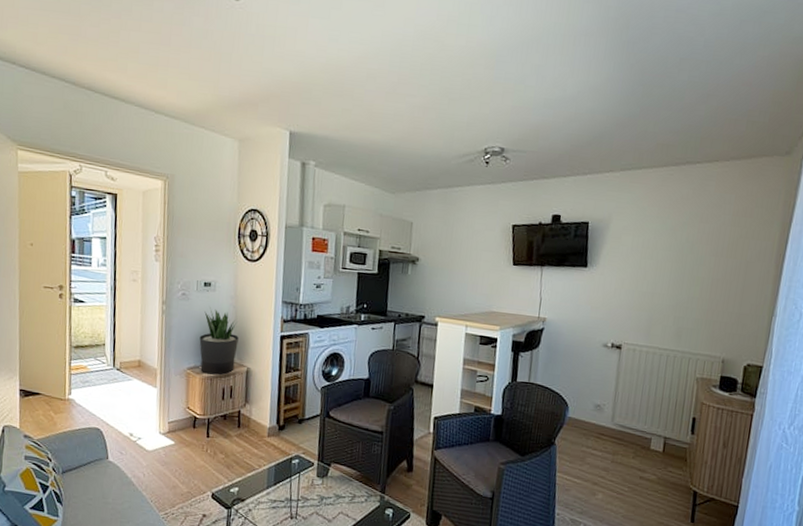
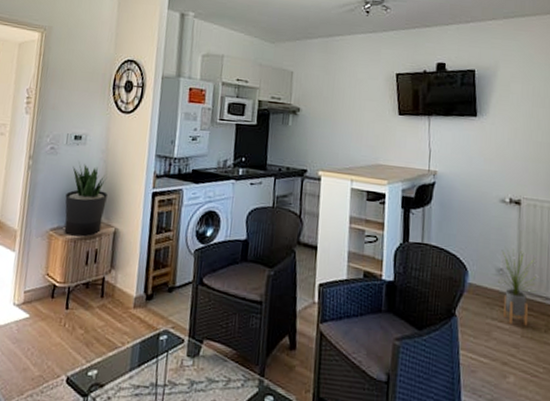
house plant: none [595,387,631,453] -> present [498,248,536,326]

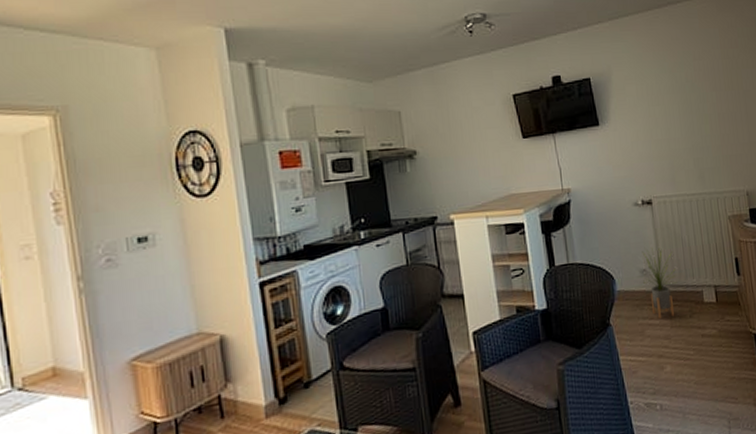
planter: present [64,162,108,237] -> none [143,269,202,359]

